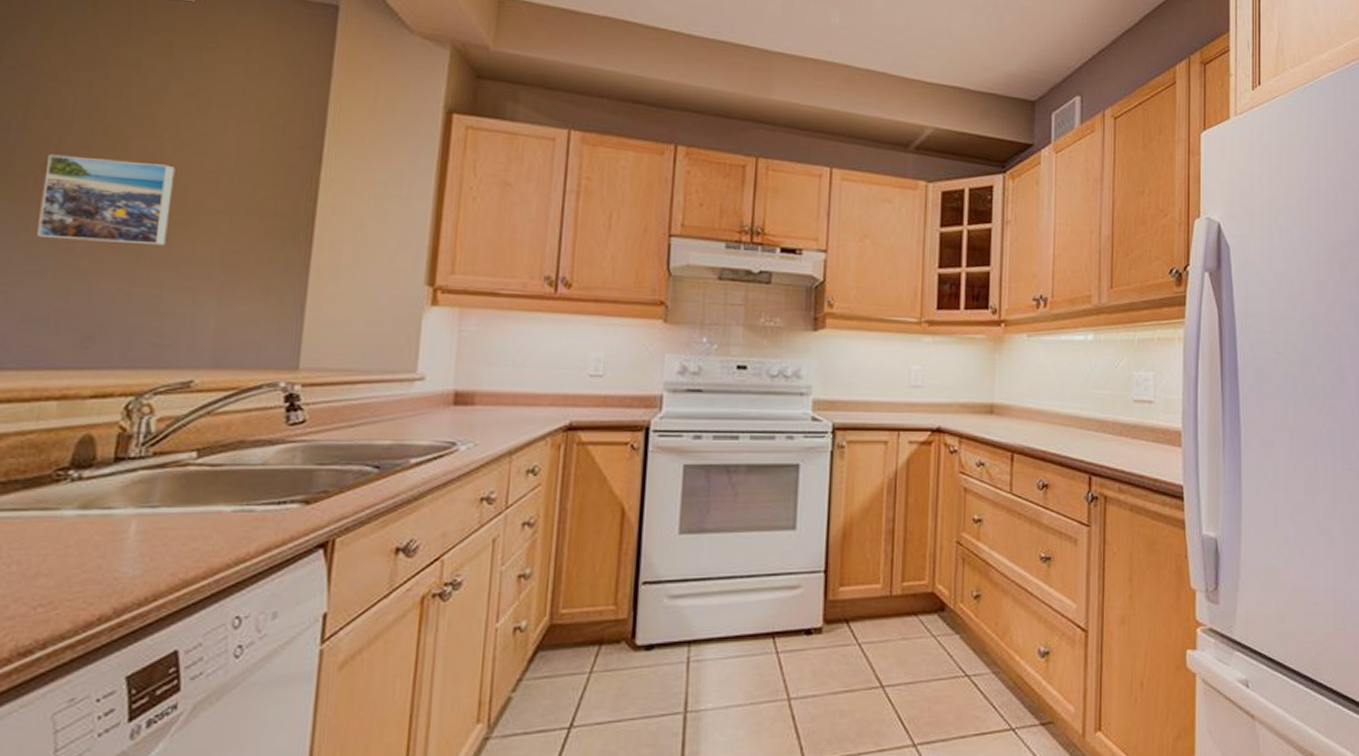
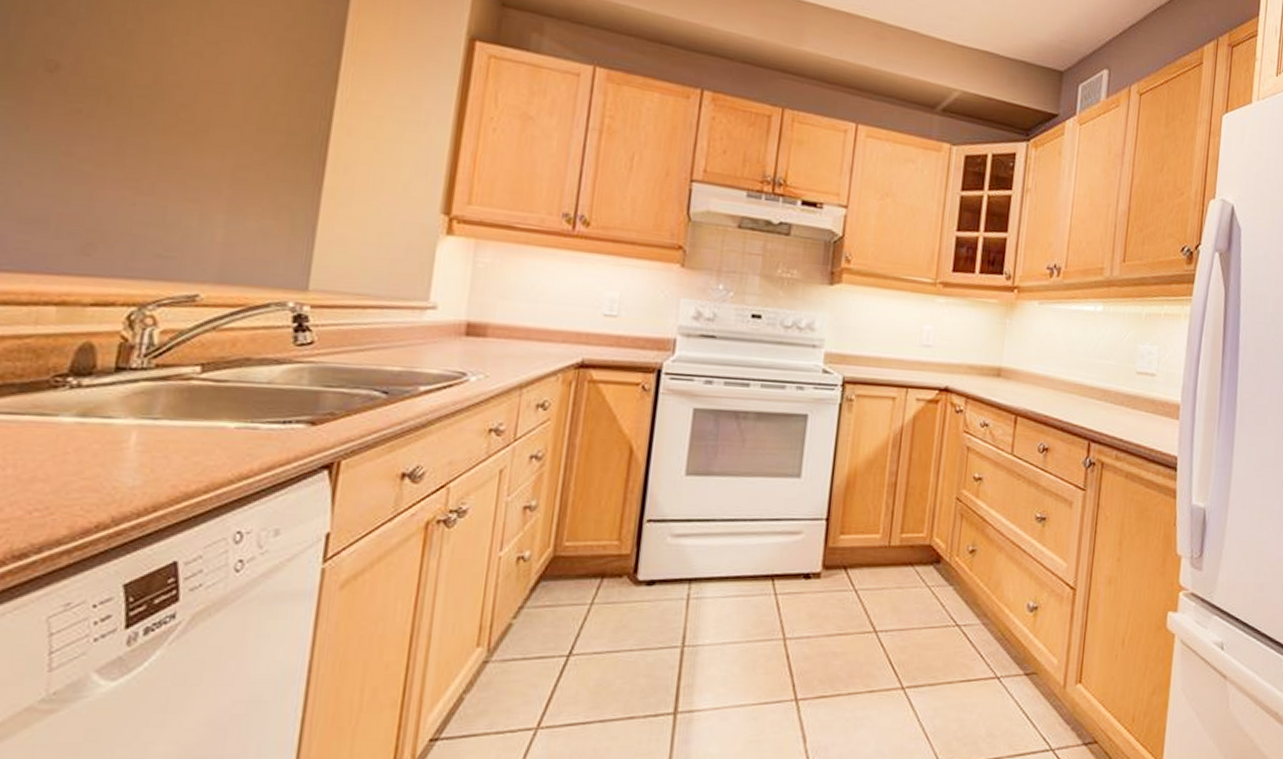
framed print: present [37,154,175,246] -> none [37,52,185,156]

